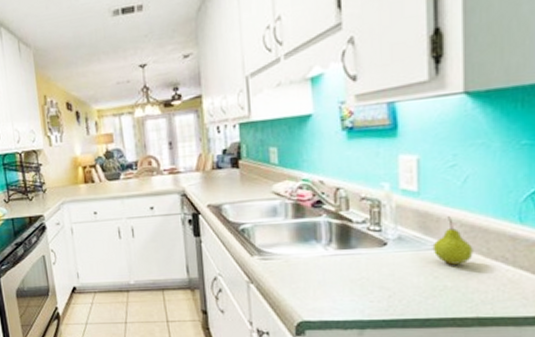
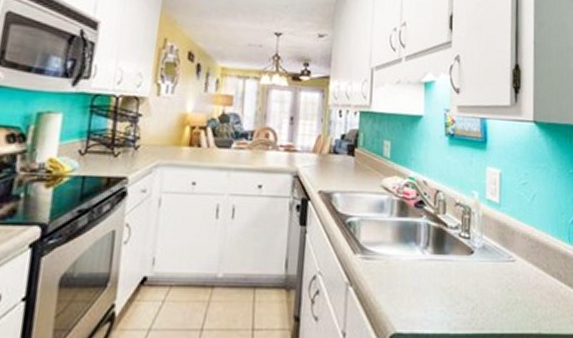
fruit: present [432,216,473,265] -> none [508,230,538,278]

